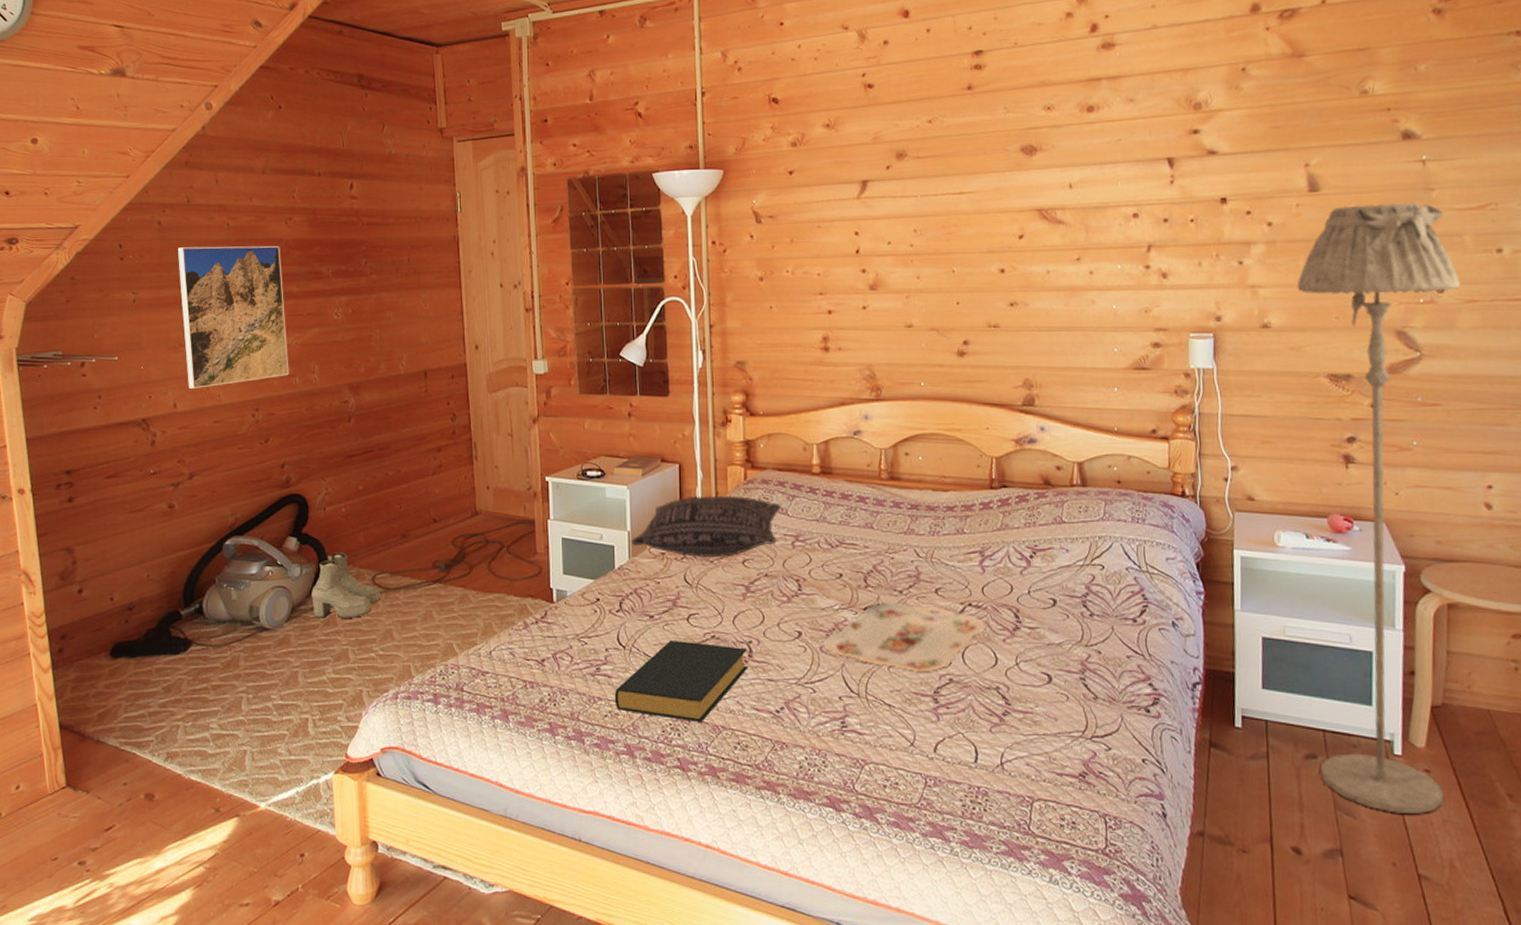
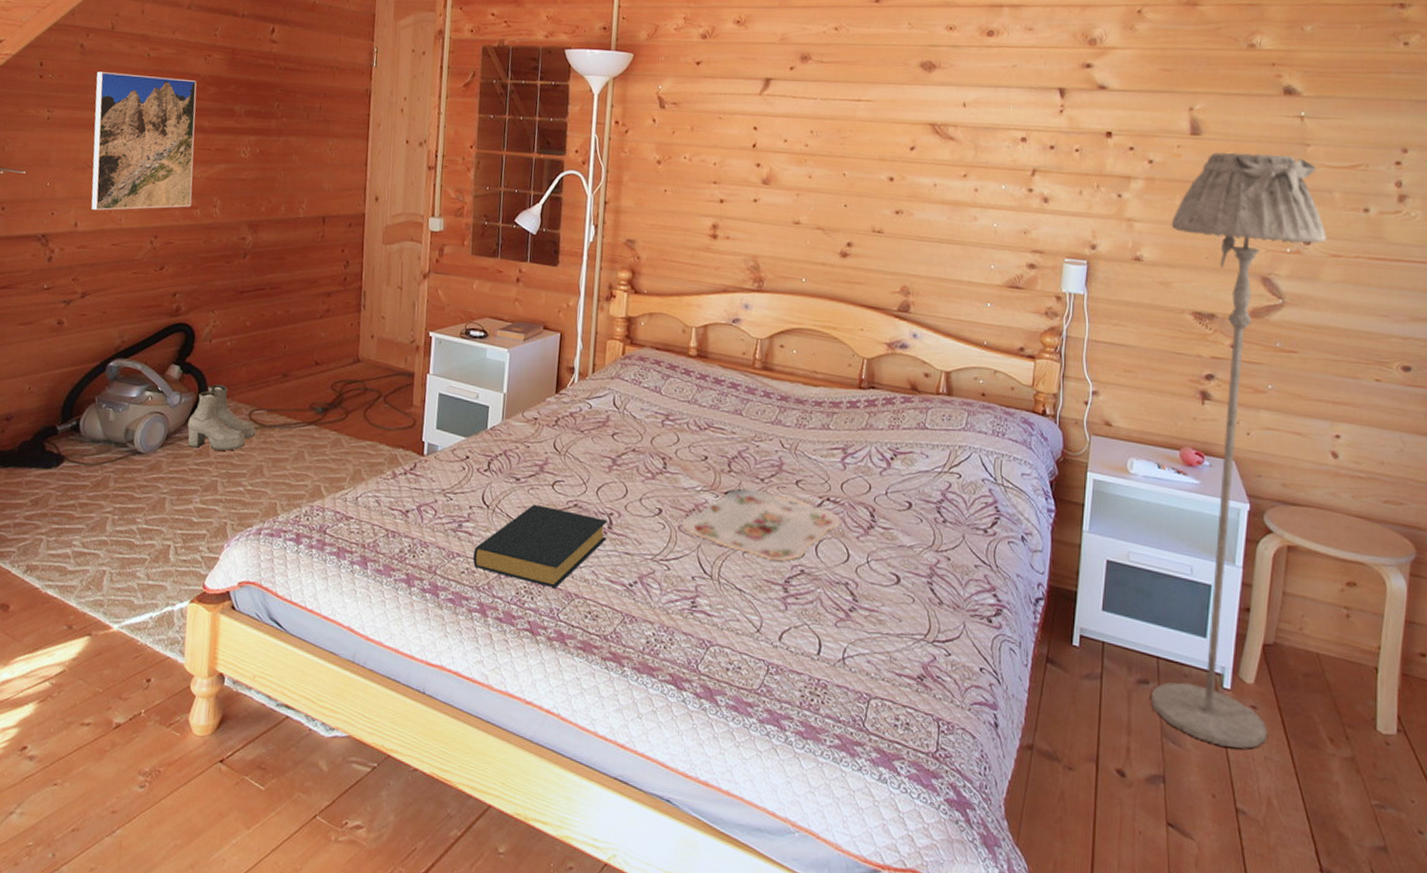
pillow: present [631,495,781,557] -> none [506,366,655,428]

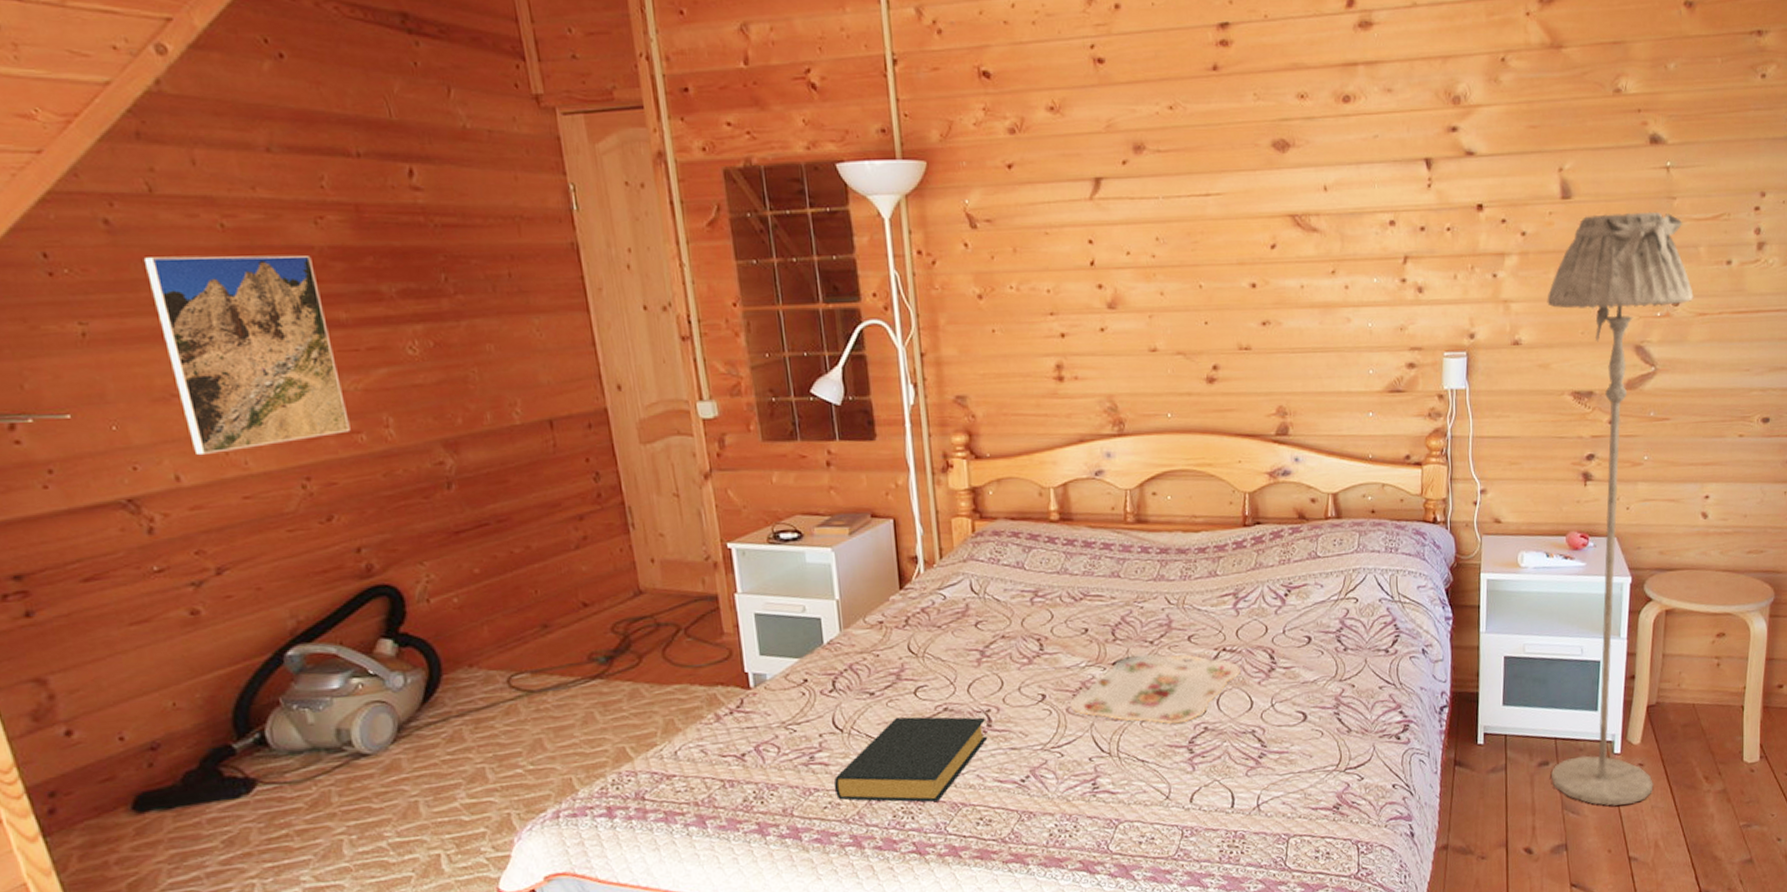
boots: present [187,384,256,451] -> none [423,652,523,735]

